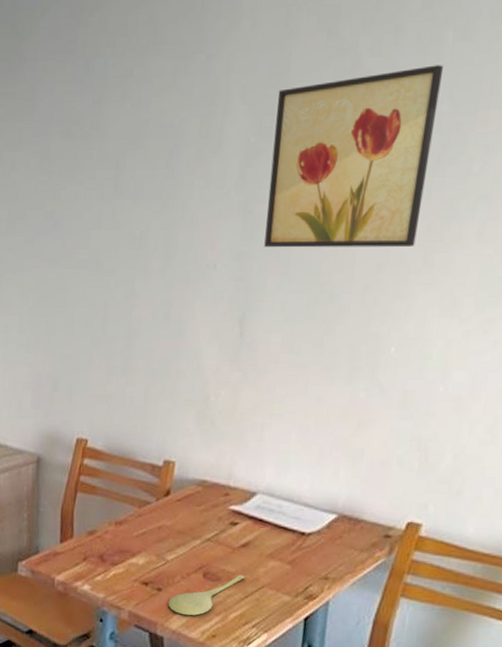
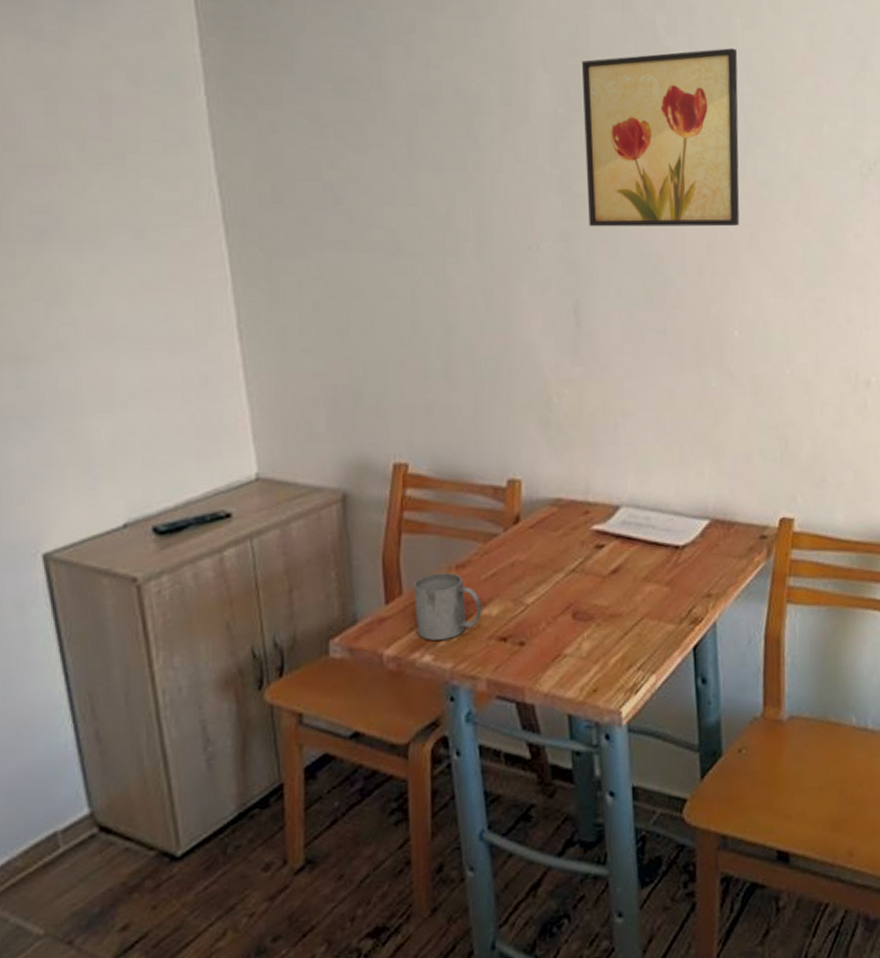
mug: none [81,525,132,576] -> present [414,572,482,641]
spoon: present [168,575,245,616] -> none [534,608,620,671]

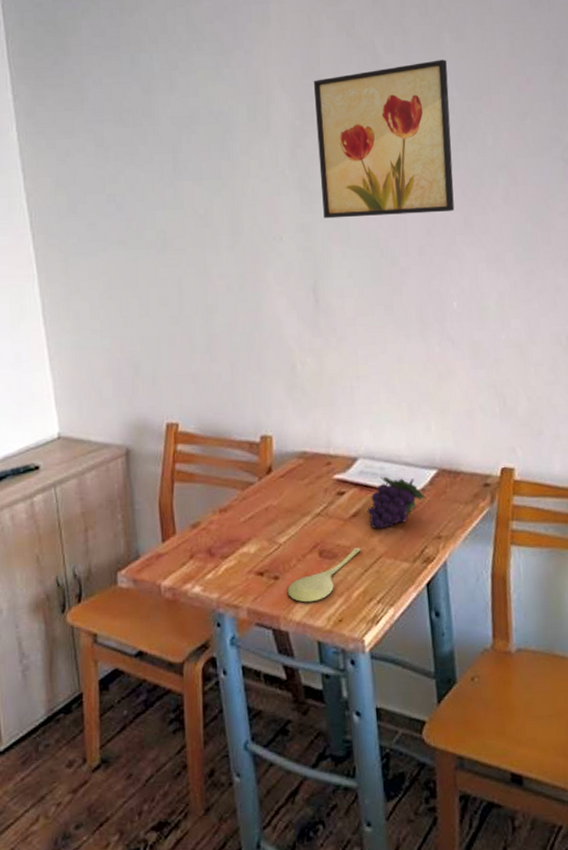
mug: present [414,572,482,641] -> none [185,516,242,574]
spoon: none [534,608,620,671] -> present [287,547,361,603]
fruit: none [629,527,696,587] -> present [367,476,426,529]

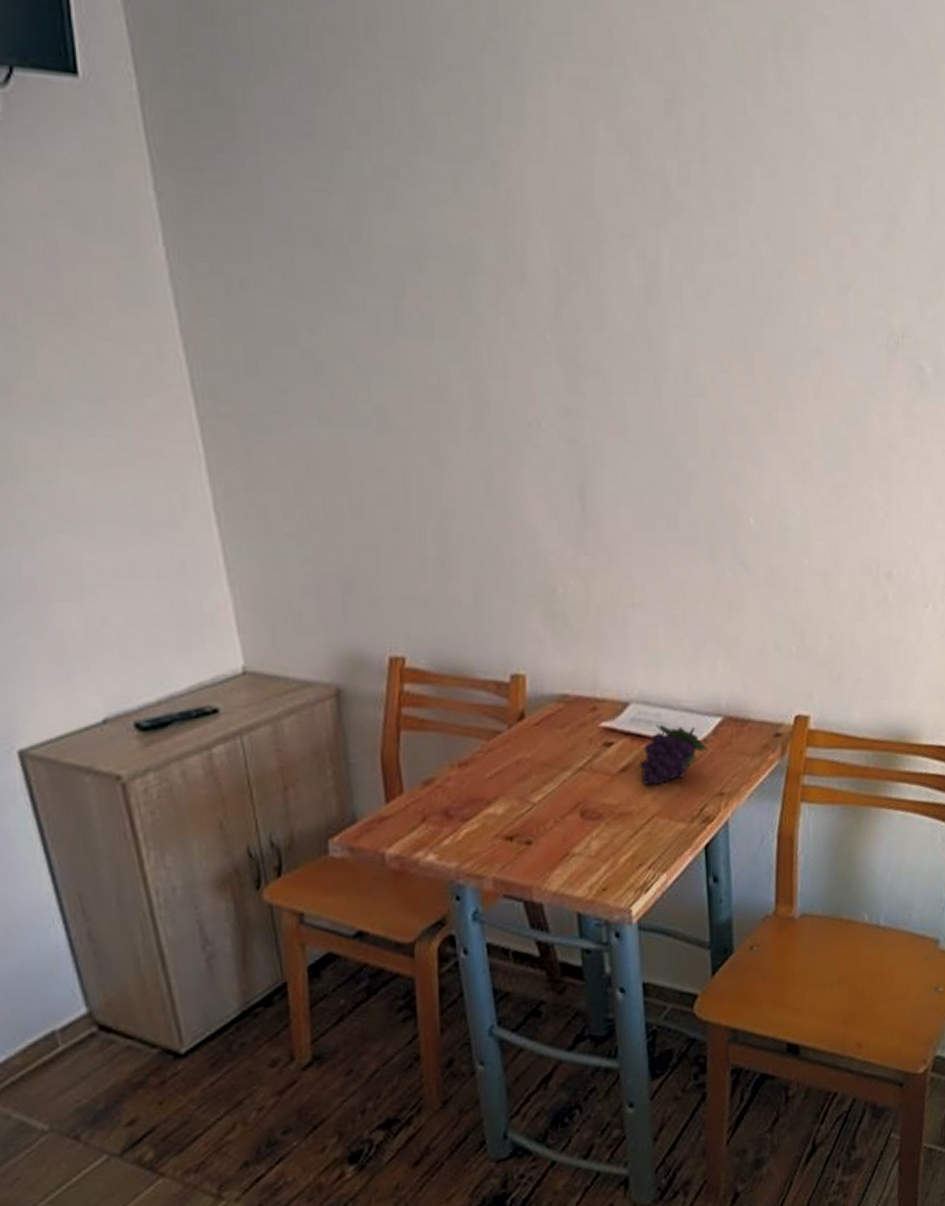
spoon: present [287,547,361,603] -> none [542,806,630,870]
wall art: present [313,59,455,219] -> none [584,202,757,405]

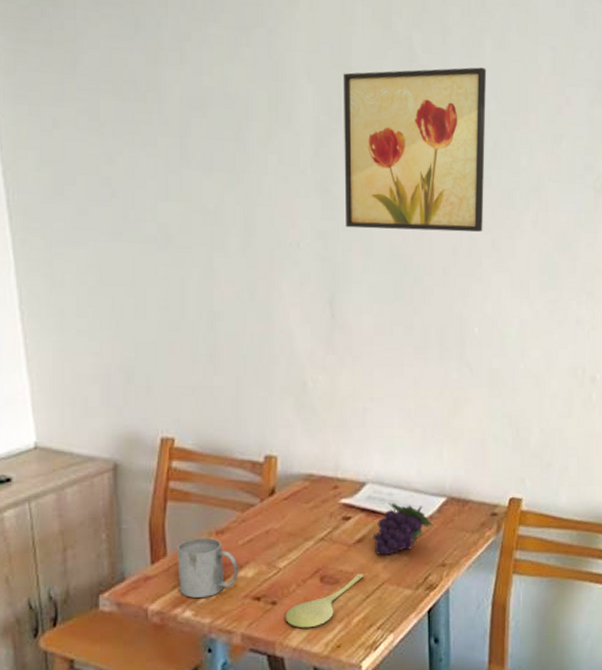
mug: none [415,770,487,840] -> present [177,538,239,598]
spoon: none [542,806,630,870] -> present [285,573,364,628]
wall art: none [584,202,757,405] -> present [343,67,487,233]

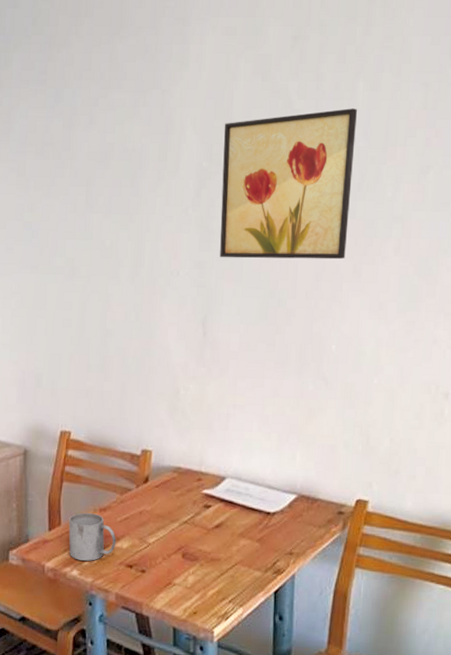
spoon: present [285,573,364,628] -> none [151,554,220,595]
fruit: present [372,503,433,556] -> none [229,496,283,541]

